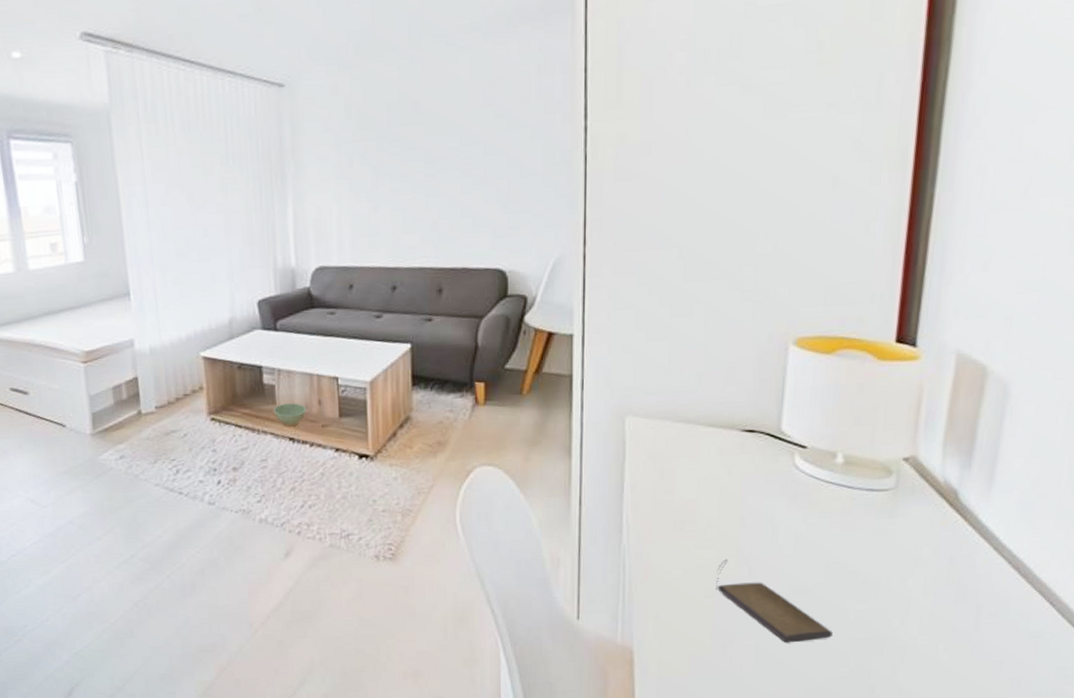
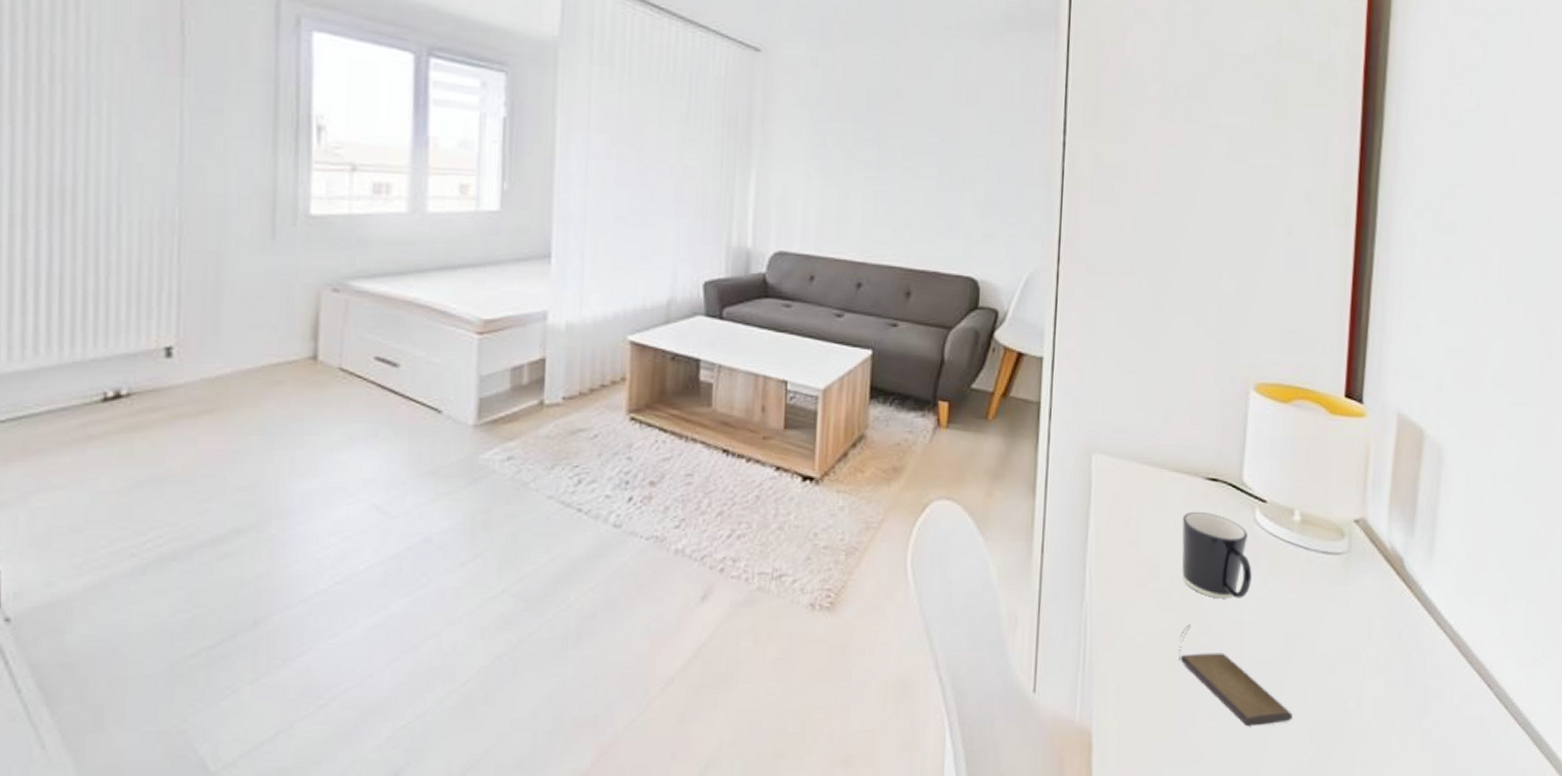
bowl: present [273,403,307,427] -> none [707,407,748,436]
mug: none [717,460,791,536] -> present [1181,511,1252,599]

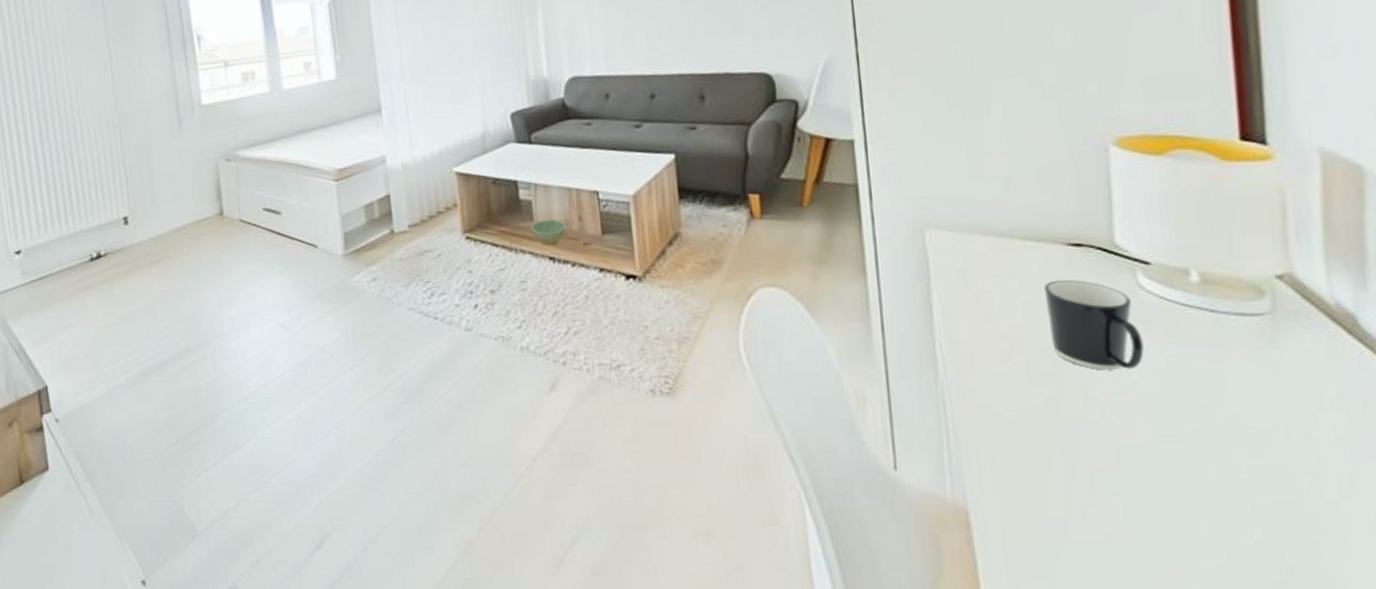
bowl: none [707,407,748,436] -> present [530,219,567,246]
wallet: present [1178,624,1292,725] -> none [1060,398,1223,505]

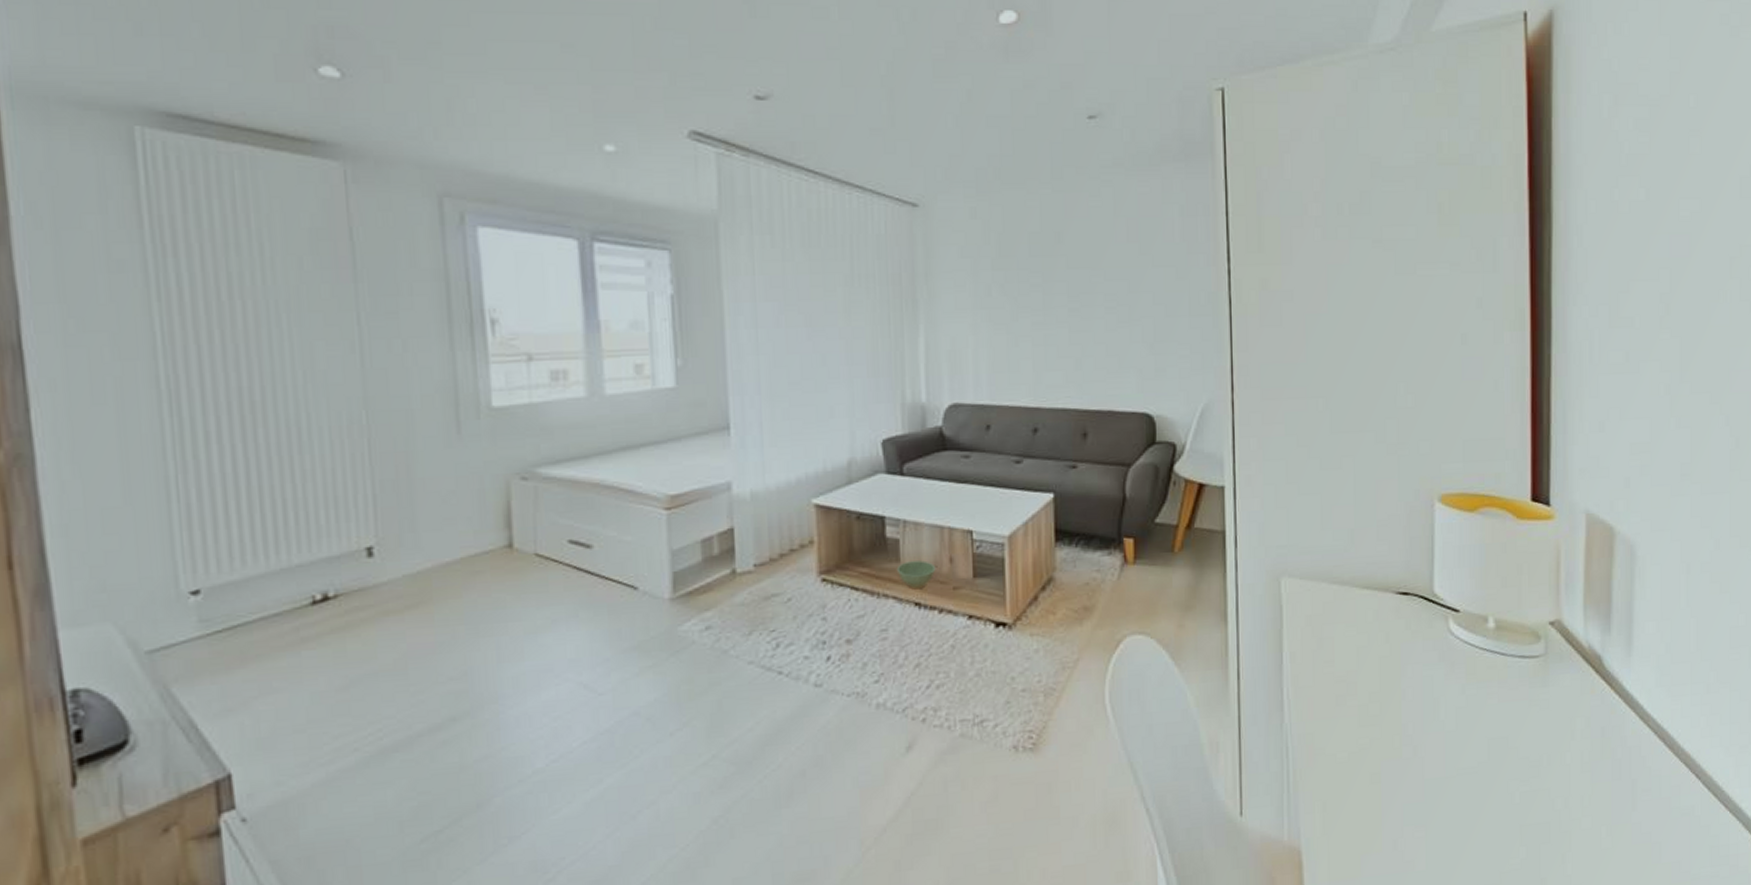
mug: present [1043,279,1144,370] -> none [1376,626,1450,711]

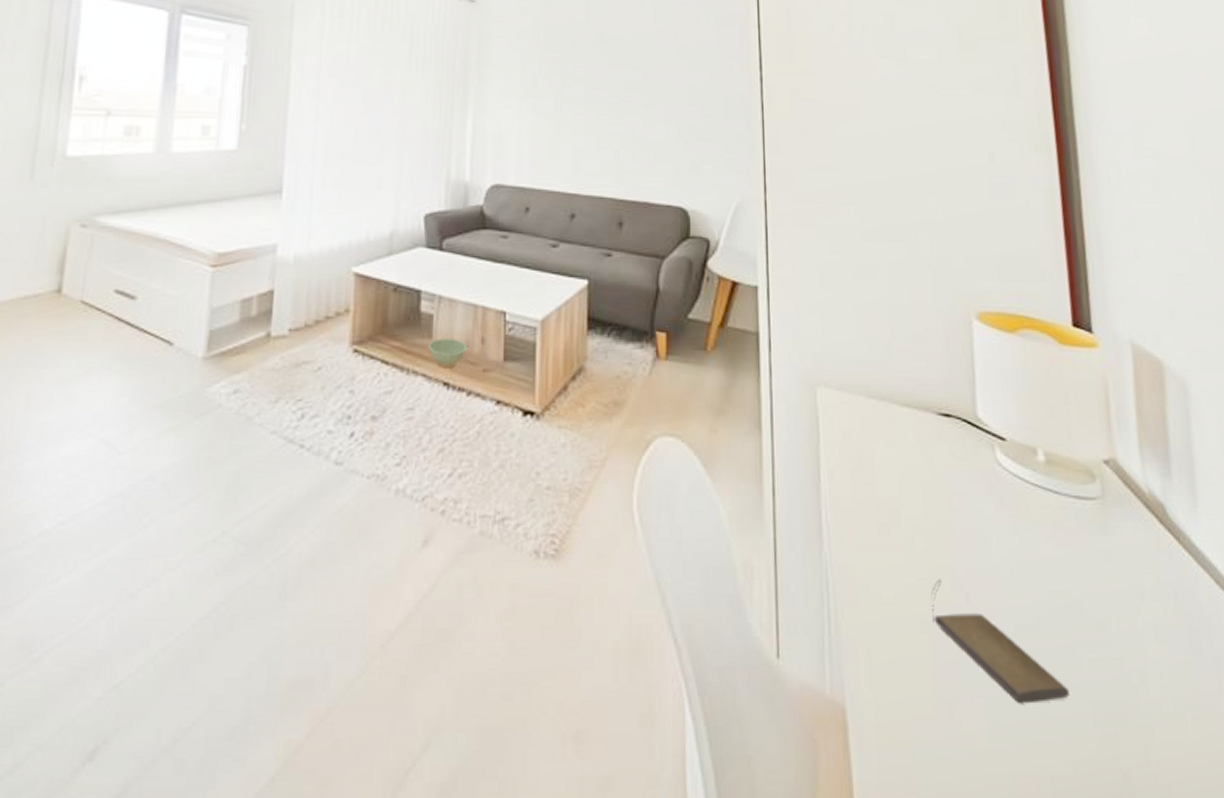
wallet: none [1382,738,1500,833] -> present [931,579,1069,703]

